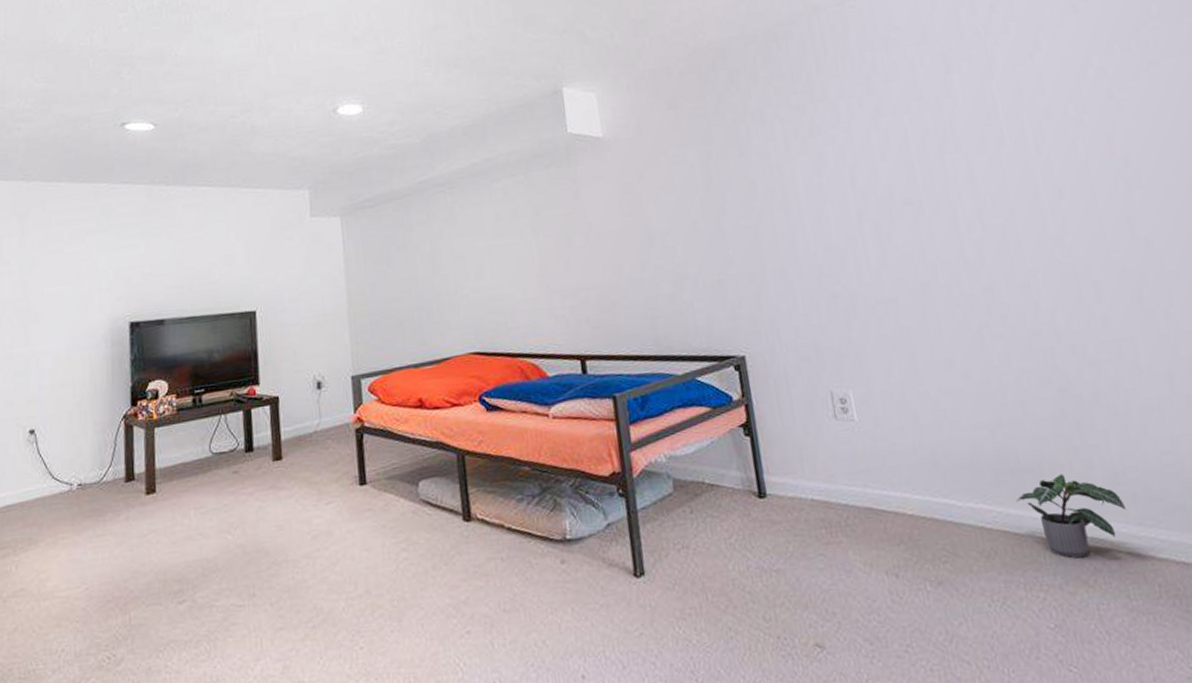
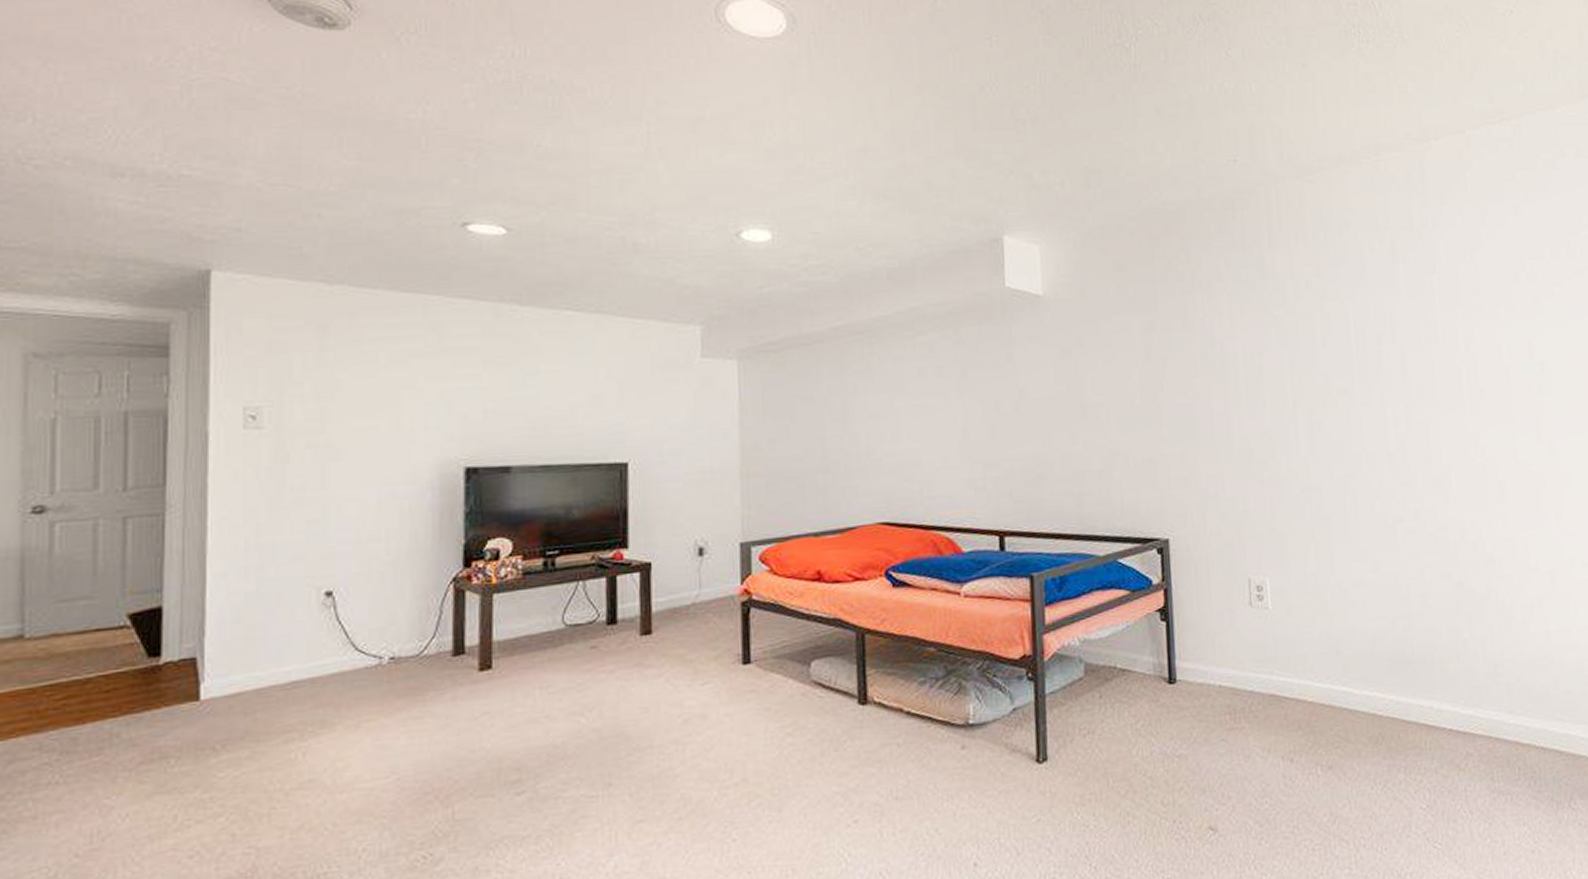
potted plant: present [1016,473,1127,558] -> none [1407,664,1501,744]

